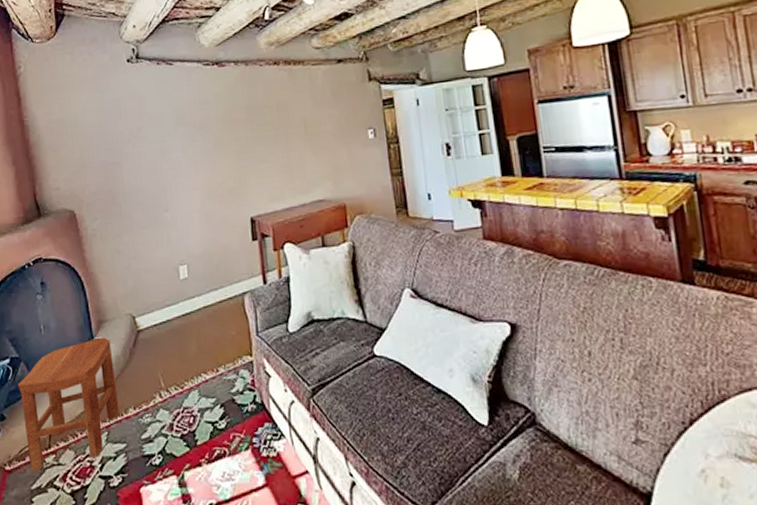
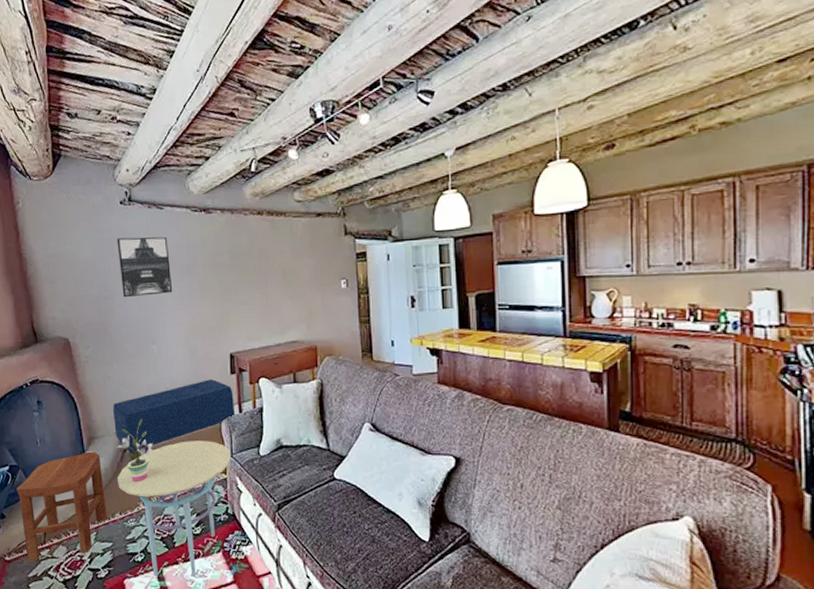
wall art: none [124,94,186,163] -> present [117,236,173,298]
bench: none [124,248,260,347] -> present [113,379,236,462]
potted plant: none [129,296,169,371] -> present [117,418,153,483]
side table: none [130,318,257,483] -> present [117,441,231,577]

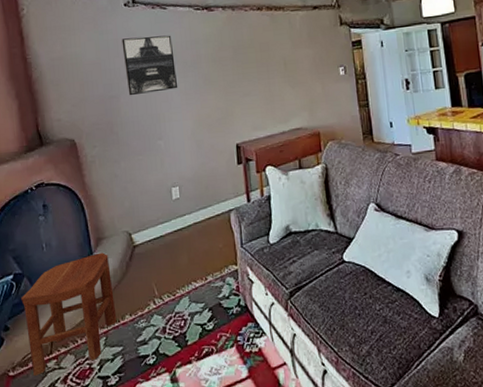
bench: present [113,379,236,462] -> none [121,171,244,260]
potted plant: present [117,418,153,483] -> none [125,215,162,281]
side table: present [117,441,231,577] -> none [127,232,241,379]

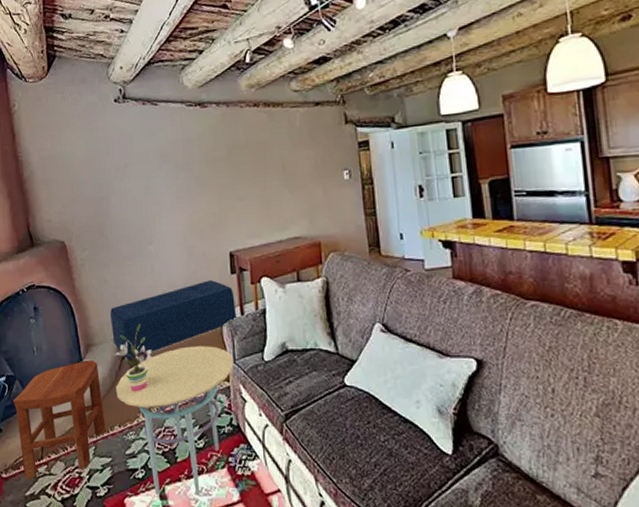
bench: none [121,171,244,260] -> present [110,280,238,370]
wall art: present [122,35,178,96] -> none [112,133,169,198]
potted plant: none [125,215,162,281] -> present [115,323,152,392]
side table: none [127,232,241,379] -> present [116,346,234,496]

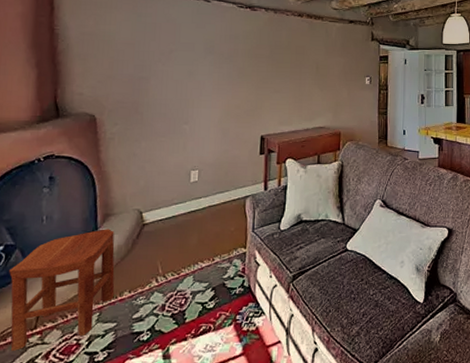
bench: present [110,280,238,370] -> none [134,159,261,238]
potted plant: present [115,323,152,392] -> none [134,195,174,259]
side table: present [116,346,234,496] -> none [131,217,252,356]

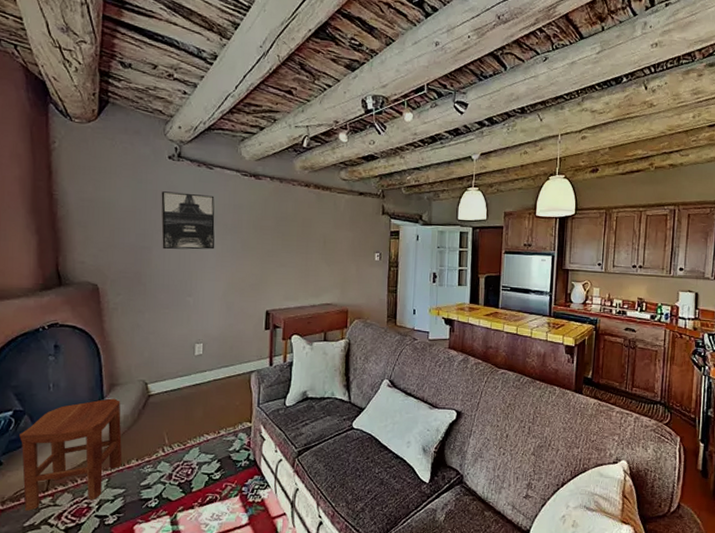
wall art: none [159,24,212,79] -> present [161,191,215,250]

